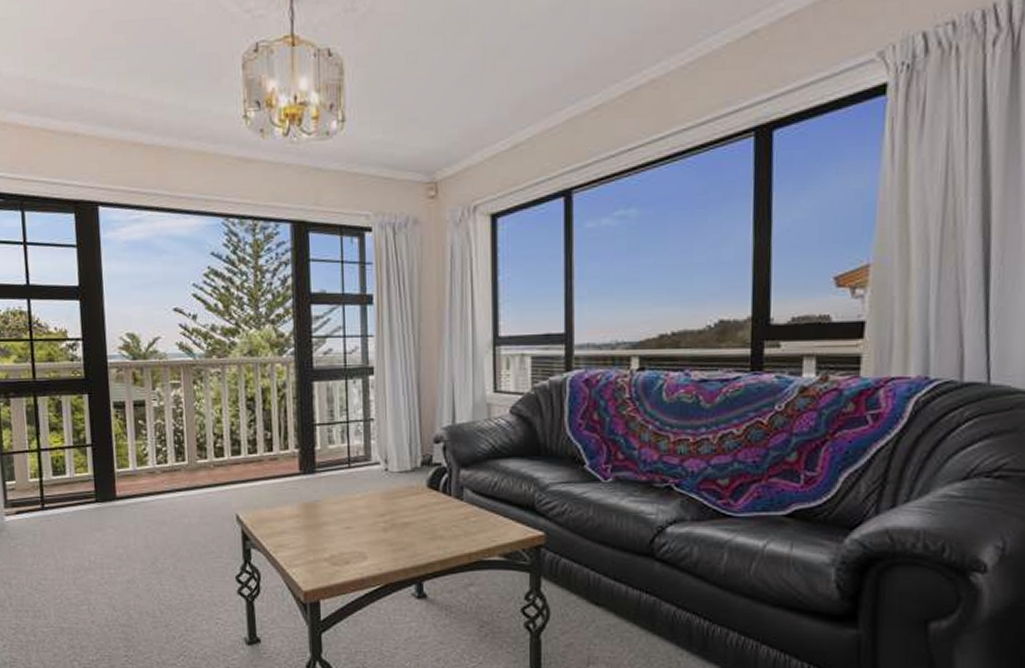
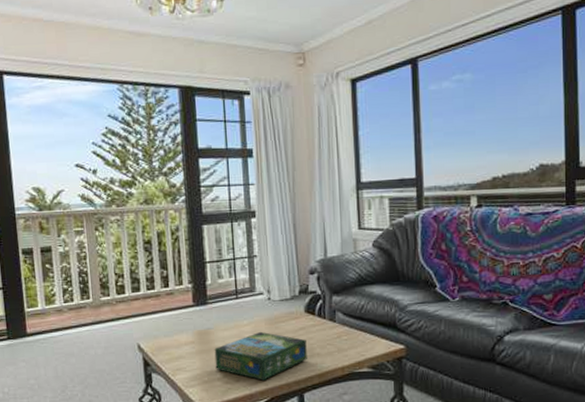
board game: none [322,507,428,564] -> present [214,331,307,381]

